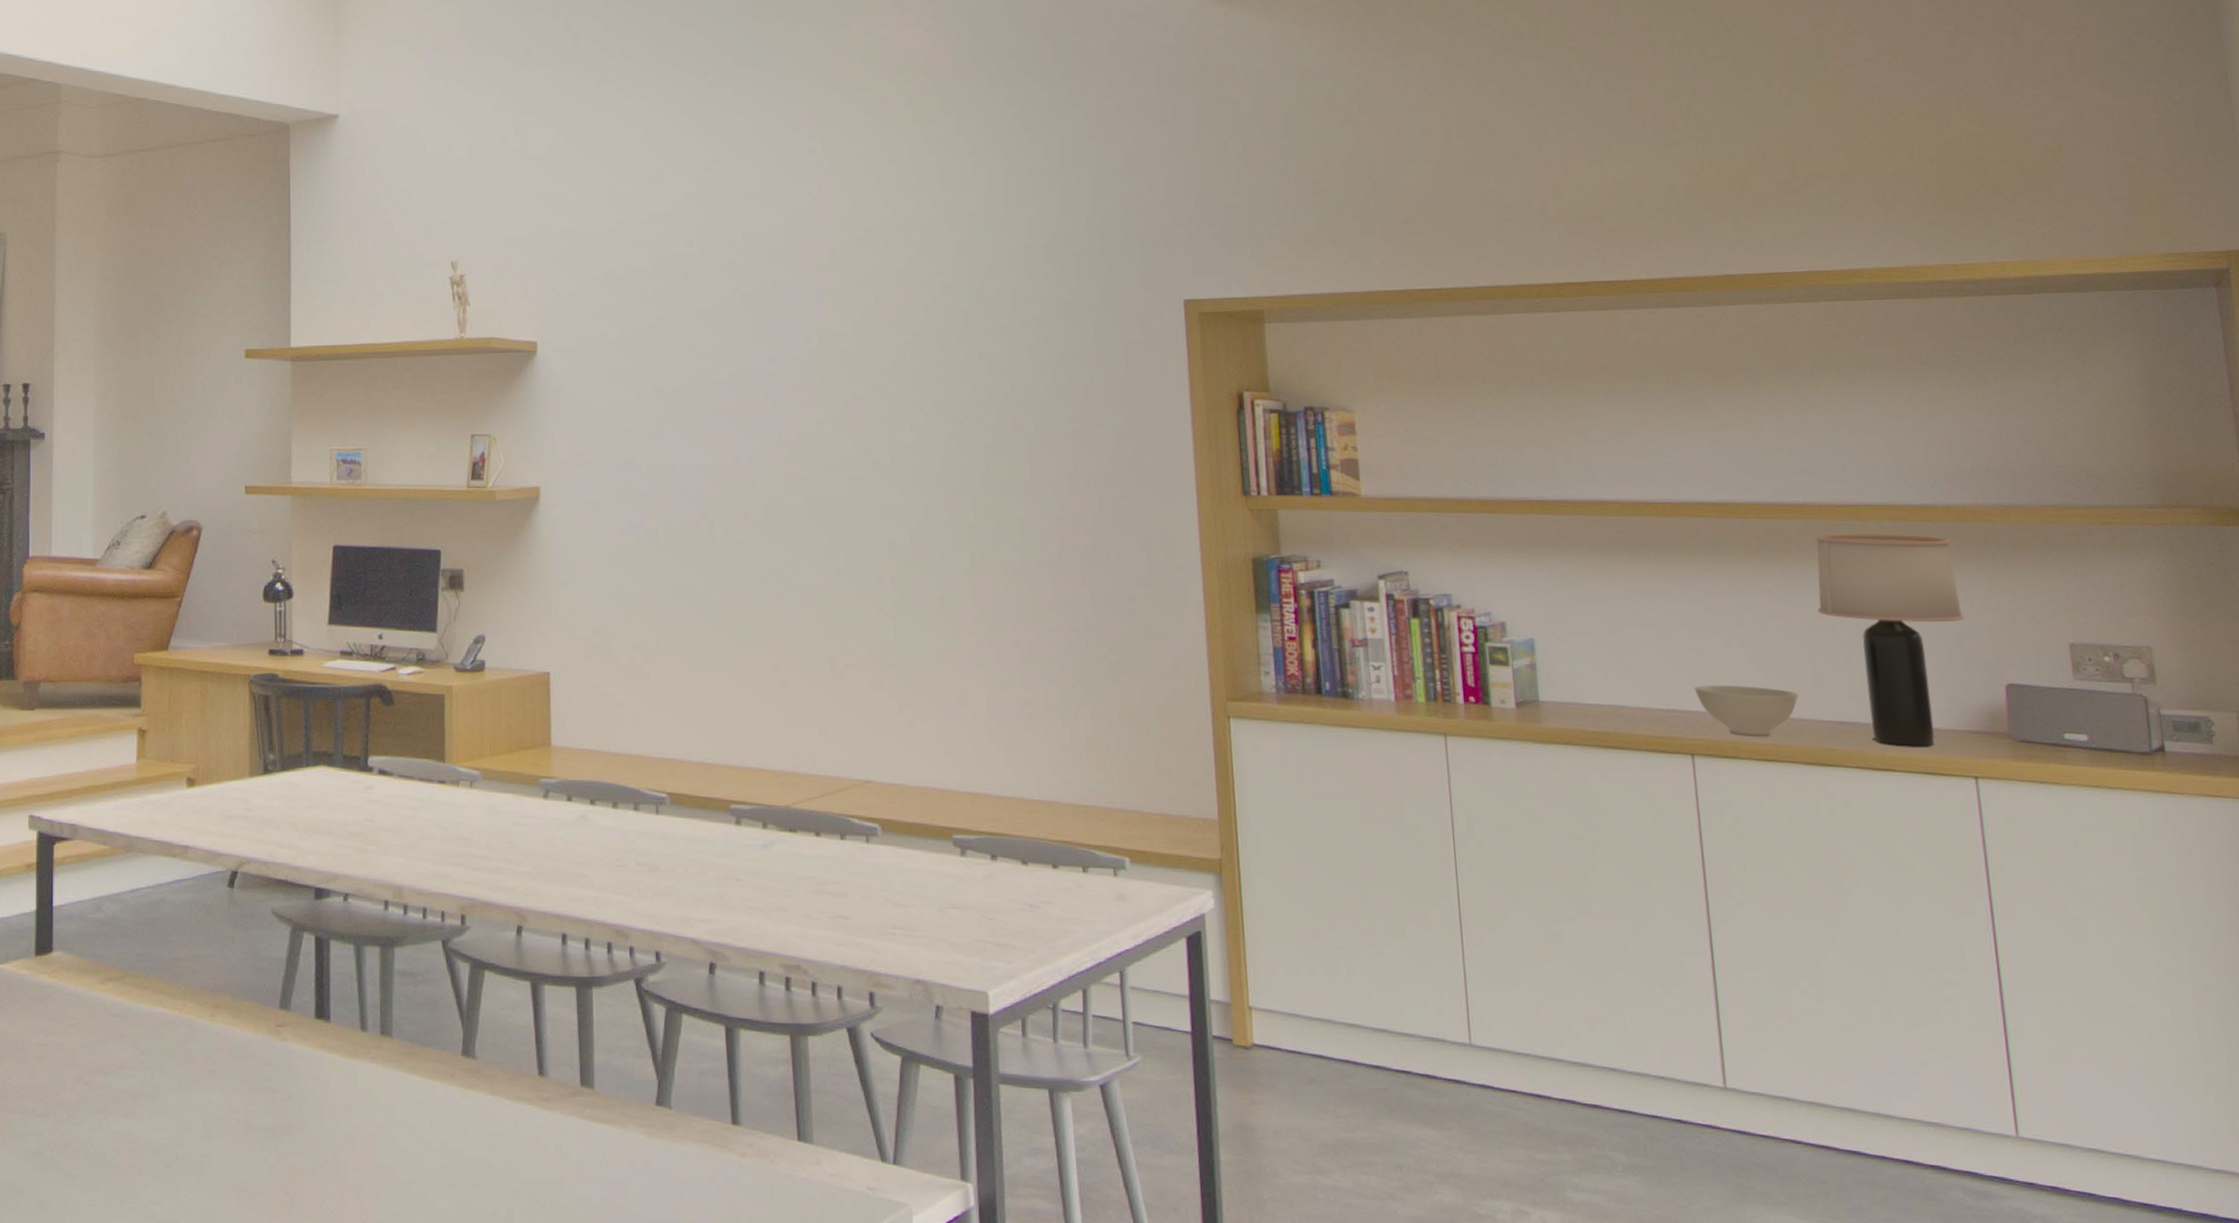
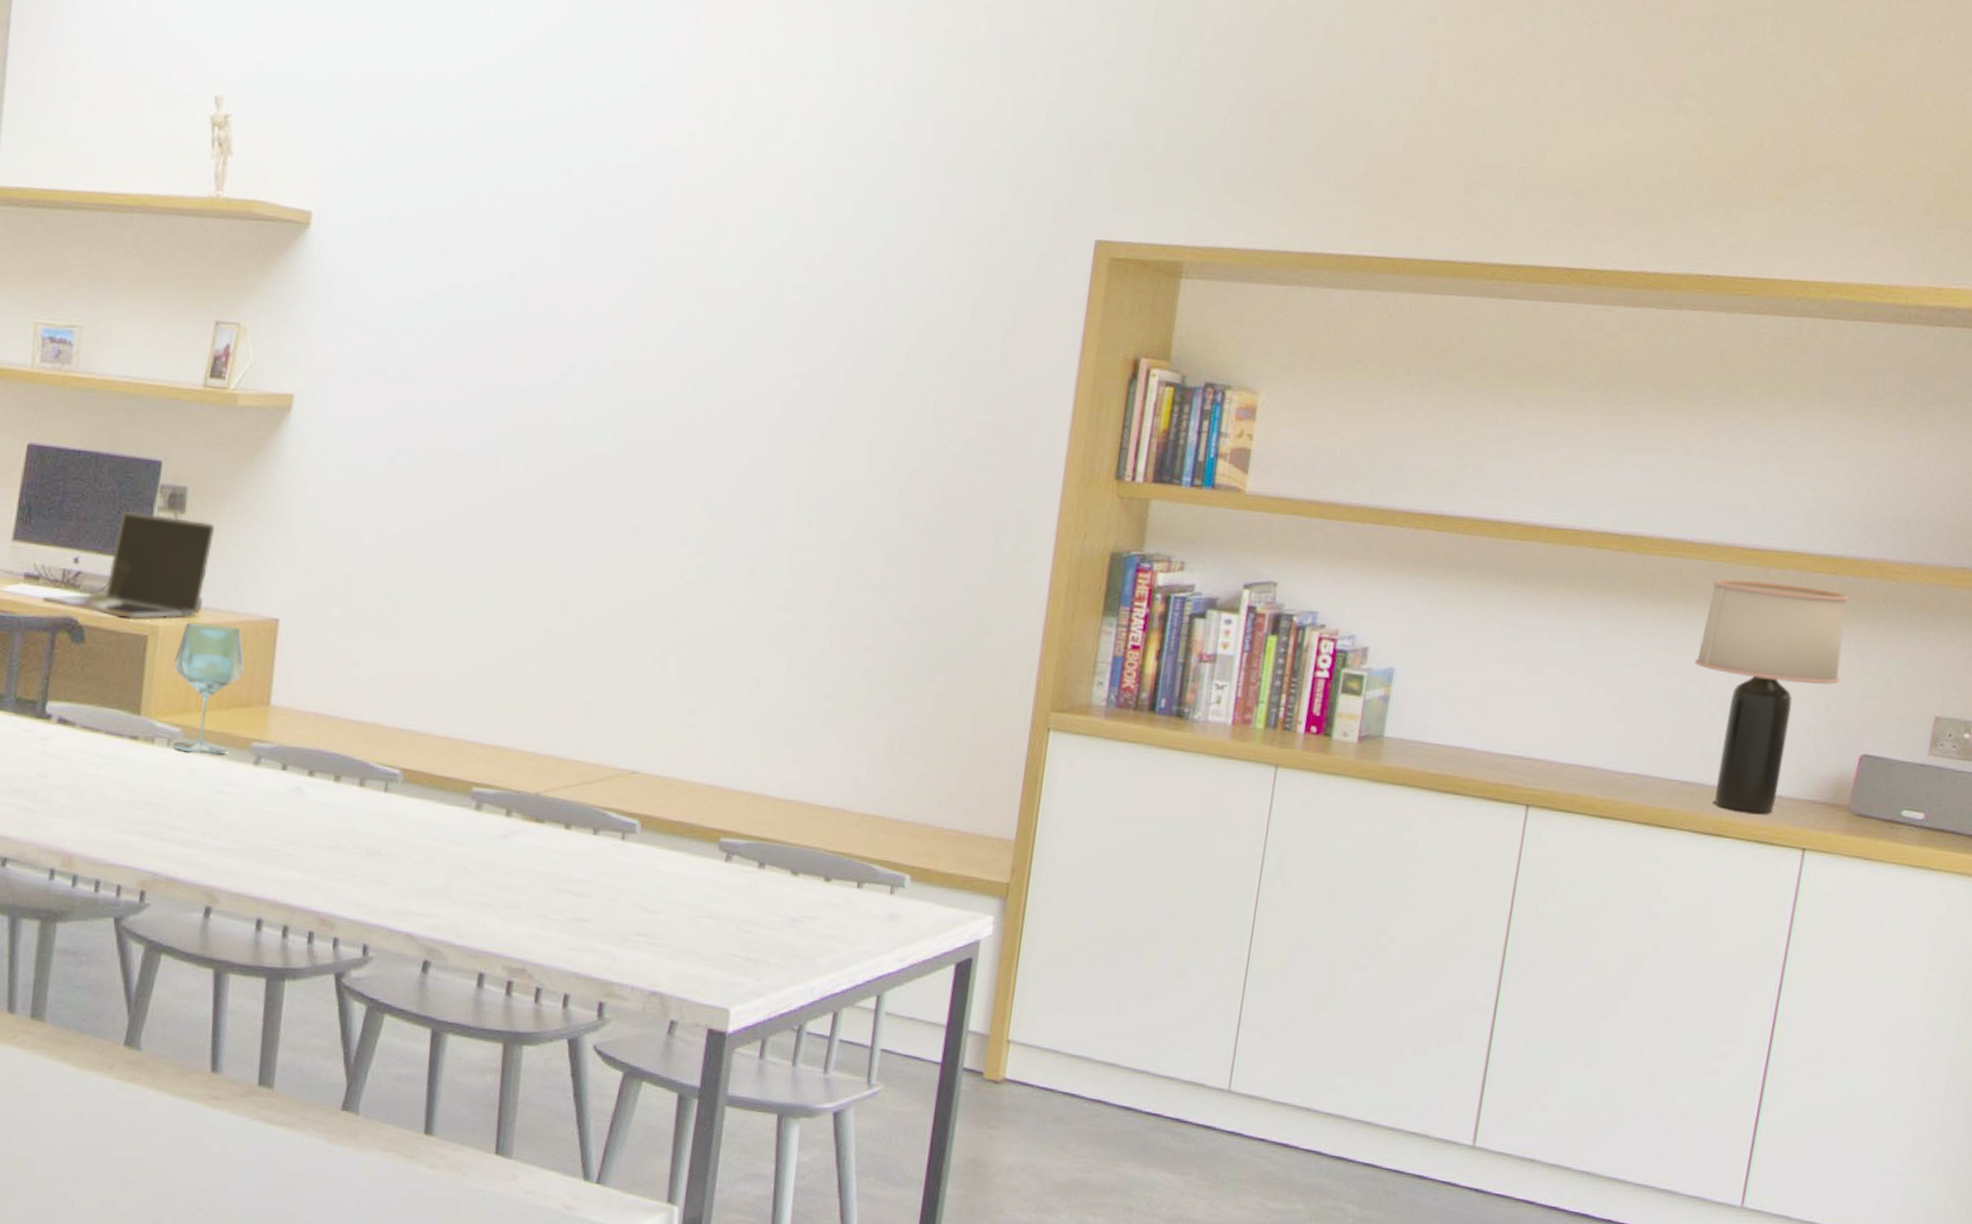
laptop: none [357,593,490,682] -> present [42,511,216,620]
wine glass: none [468,681,526,792] -> present [172,622,245,755]
bowl: present [1694,685,1799,738] -> none [1546,732,1651,793]

